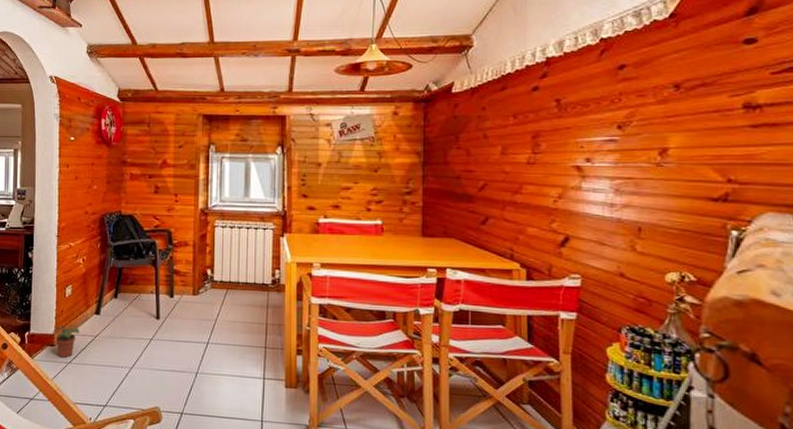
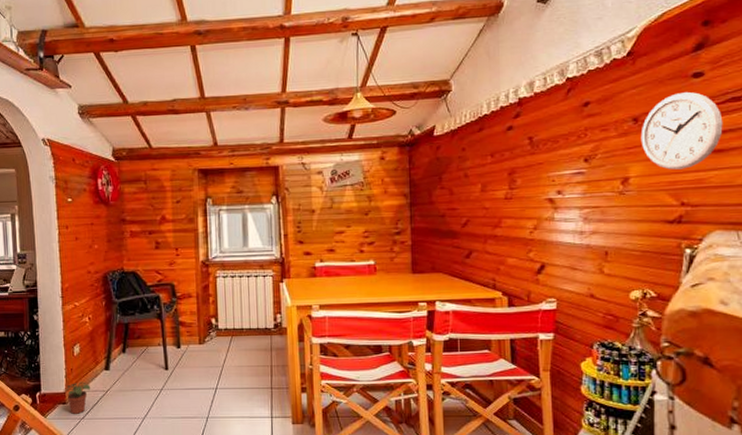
wall clock: none [682,58,778,143] -> present [640,91,723,170]

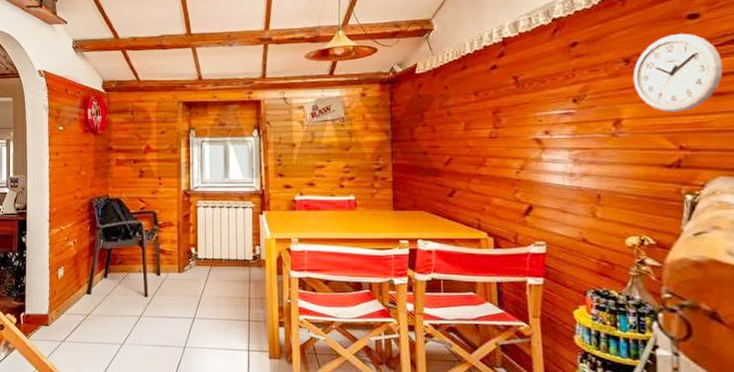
potted plant: present [65,382,91,414] -> none [48,304,73,336]

